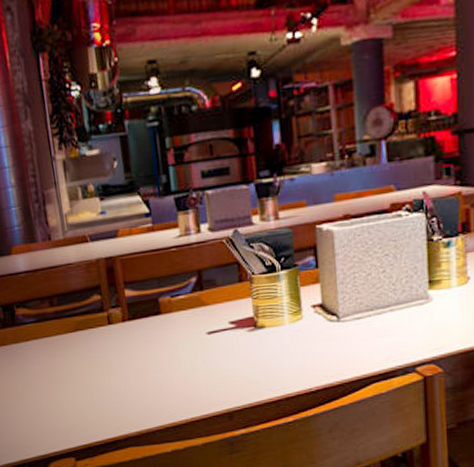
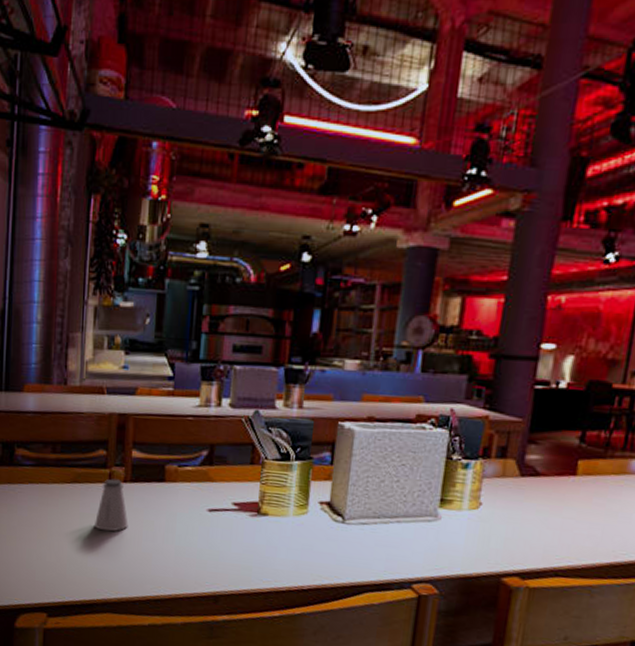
saltshaker: none [102,320,135,371] -> present [95,478,128,532]

